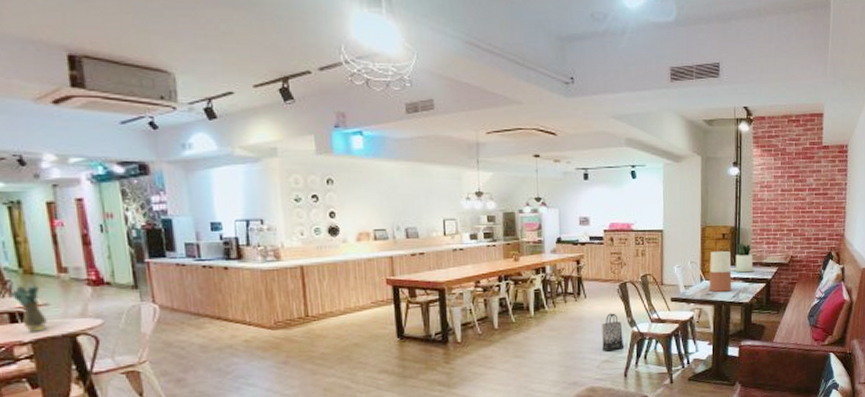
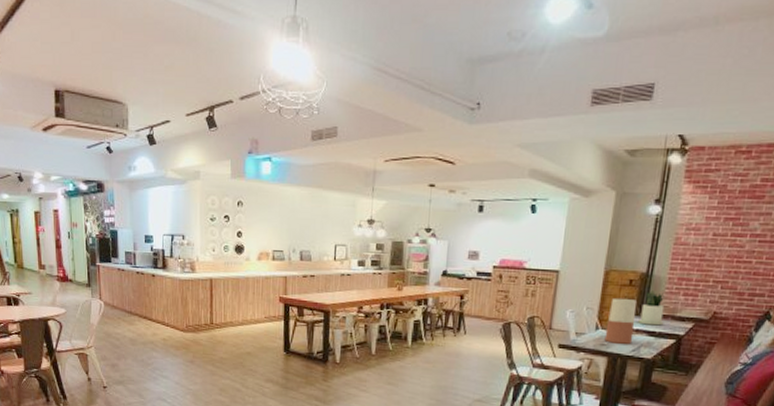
vase: present [10,284,47,332] -> none [8,276,30,314]
shopping bag: present [602,313,625,352] -> none [477,352,501,391]

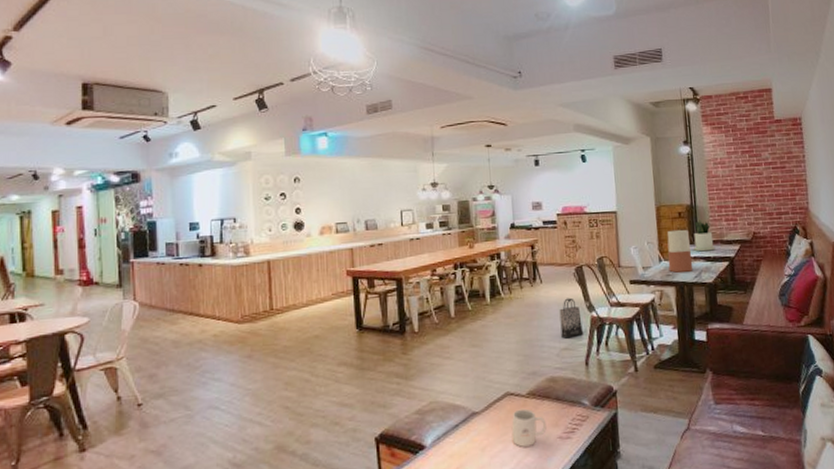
shopping bag: none [477,352,501,391] -> present [559,298,584,338]

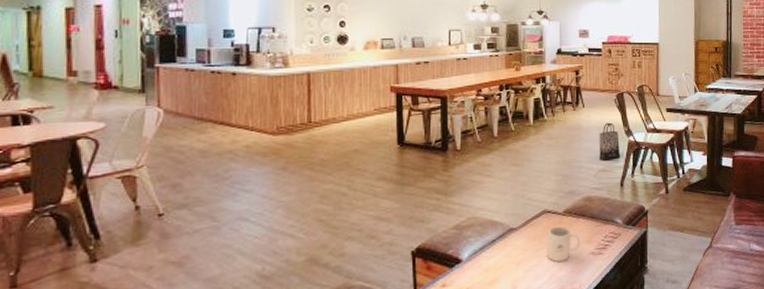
vase: present [667,229,693,273] -> none [702,63,725,104]
planter: present [694,220,716,252] -> none [727,55,746,85]

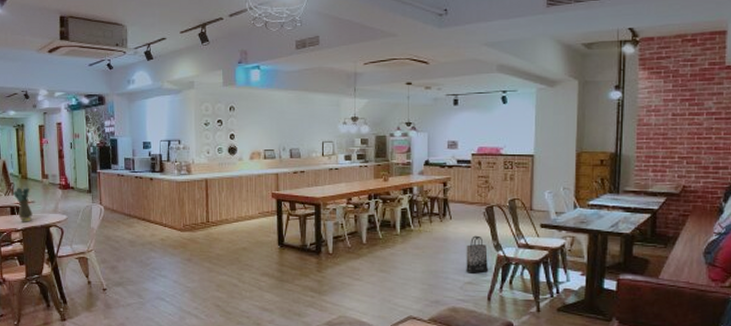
vase: none [16,87,49,135] -> present [12,186,33,222]

